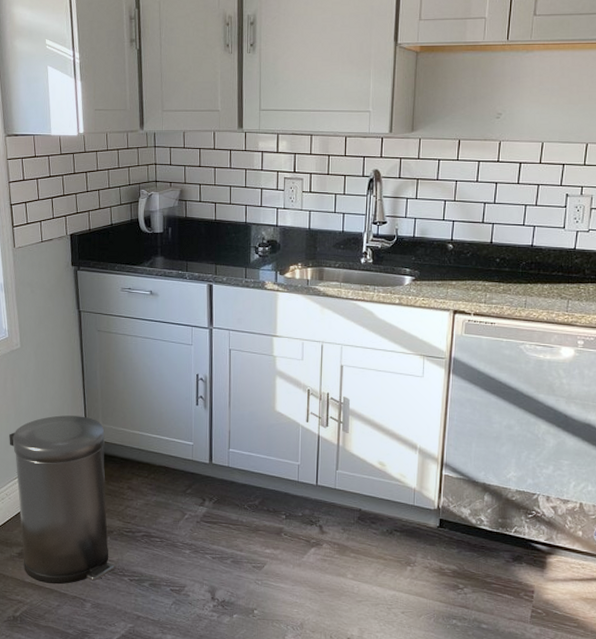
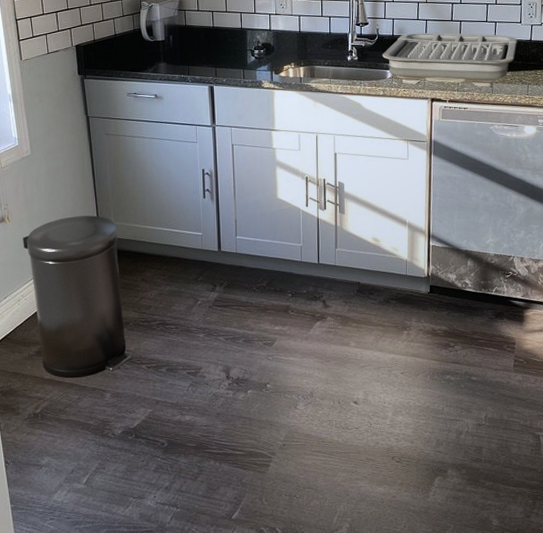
dish rack: none [400,235,559,301] -> present [381,32,517,87]

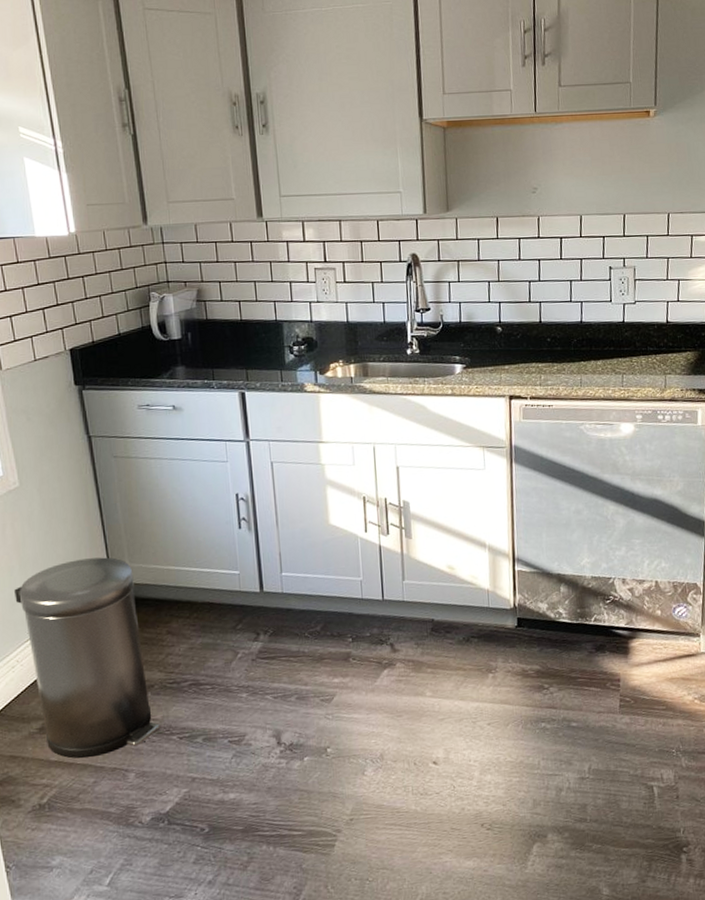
dish rack: present [381,32,517,87] -> none [448,316,608,380]

